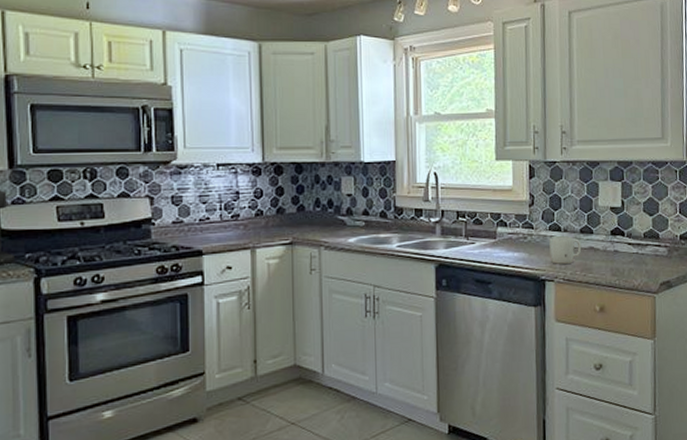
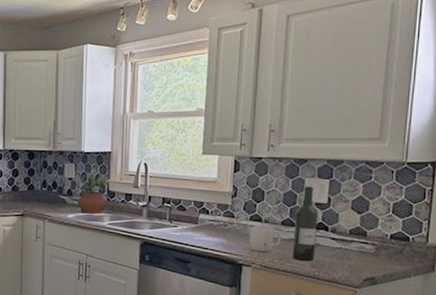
potted plant: none [357,188,393,236] -> present [76,174,106,214]
wine bottle: none [592,190,615,270] -> present [292,186,319,261]

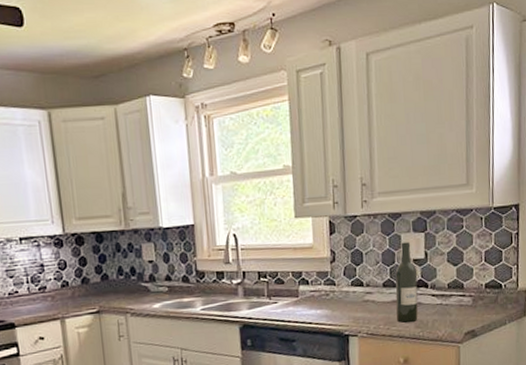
potted plant: present [76,174,106,214] -> none [158,252,196,301]
mug: present [249,226,282,252] -> none [352,290,385,319]

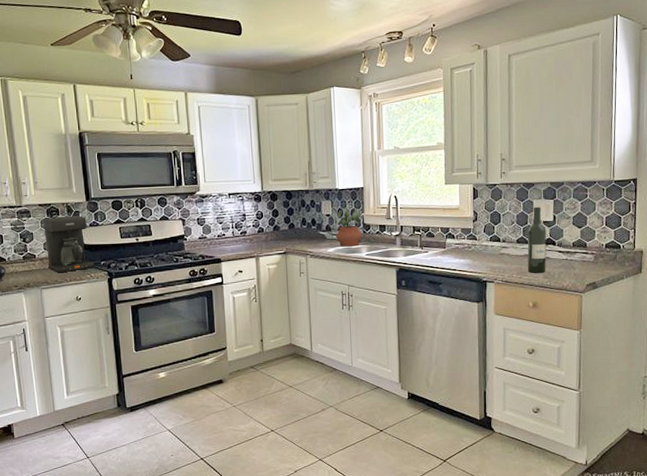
potted plant: none [158,252,196,301] -> present [334,209,363,247]

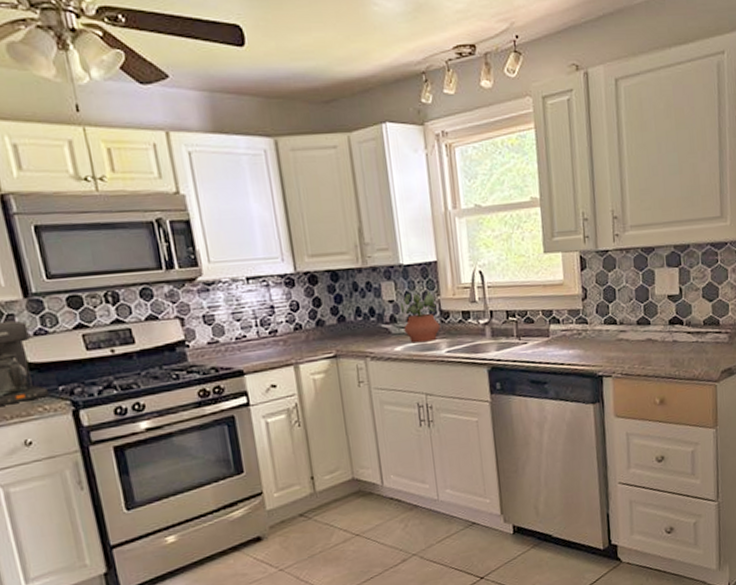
wine bottle: present [527,207,547,273] -> none [649,277,674,362]

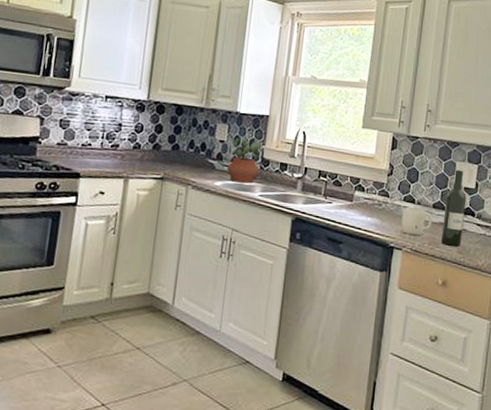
mug: none [605,328,639,359] -> present [401,207,433,235]
wine bottle: none [649,277,674,362] -> present [440,169,467,247]

